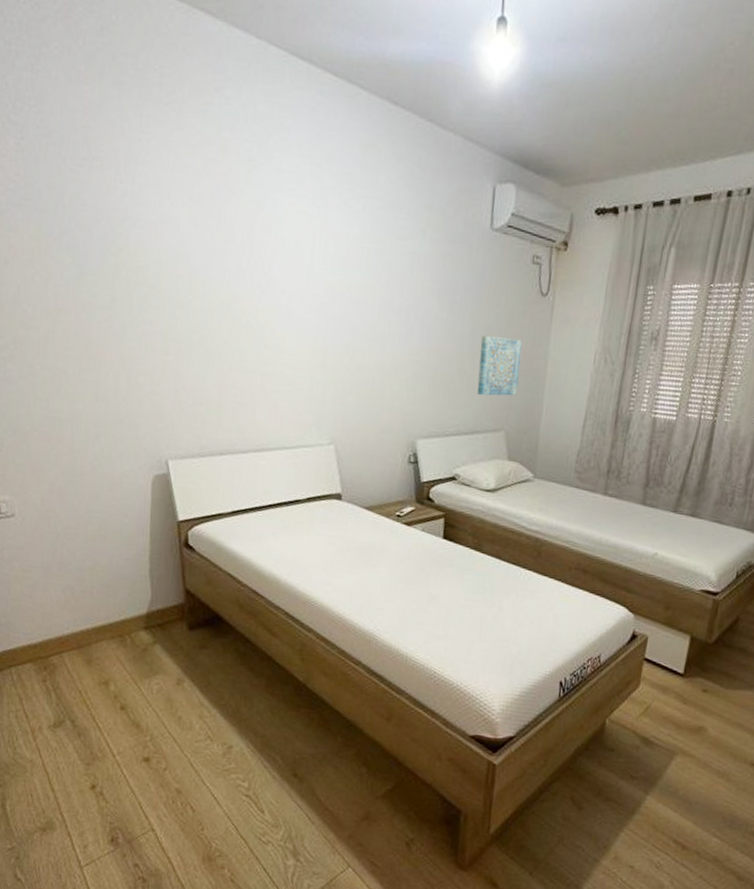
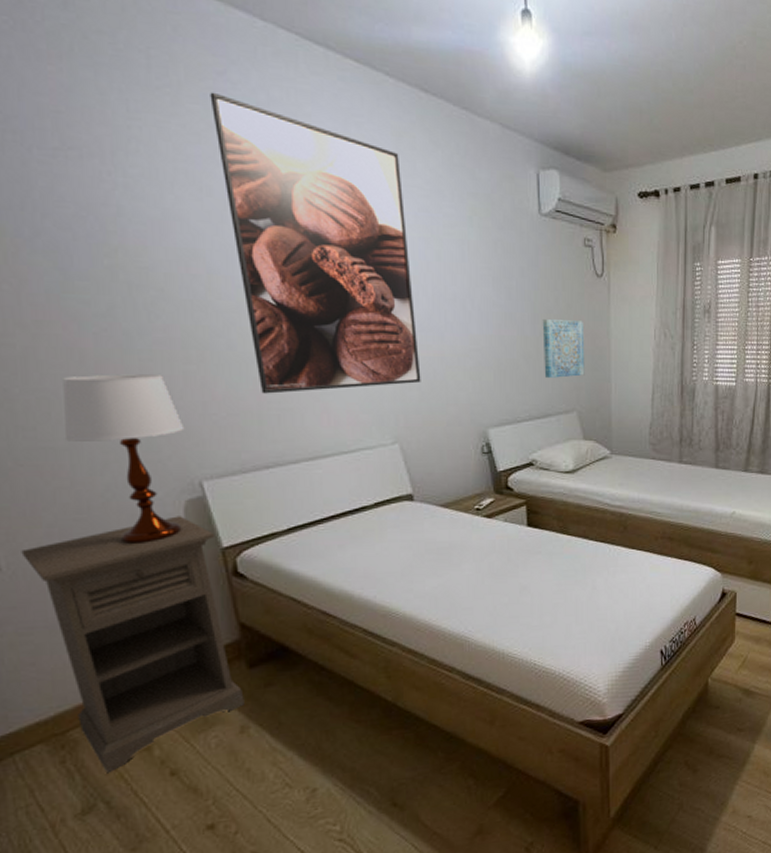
nightstand: none [30,488,183,697] -> present [21,516,244,774]
table lamp: none [68,358,159,509] -> present [63,374,185,544]
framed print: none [207,107,364,389] -> present [210,92,421,394]

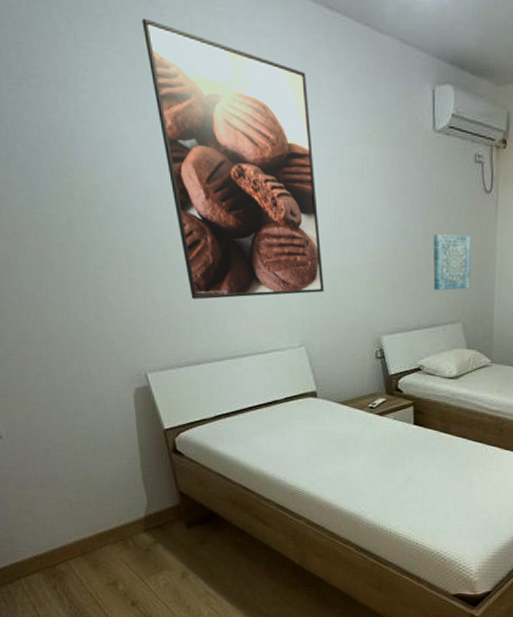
nightstand: present [21,516,244,774] -> none [15,401,184,599]
table lamp: present [63,374,185,544] -> none [37,279,133,422]

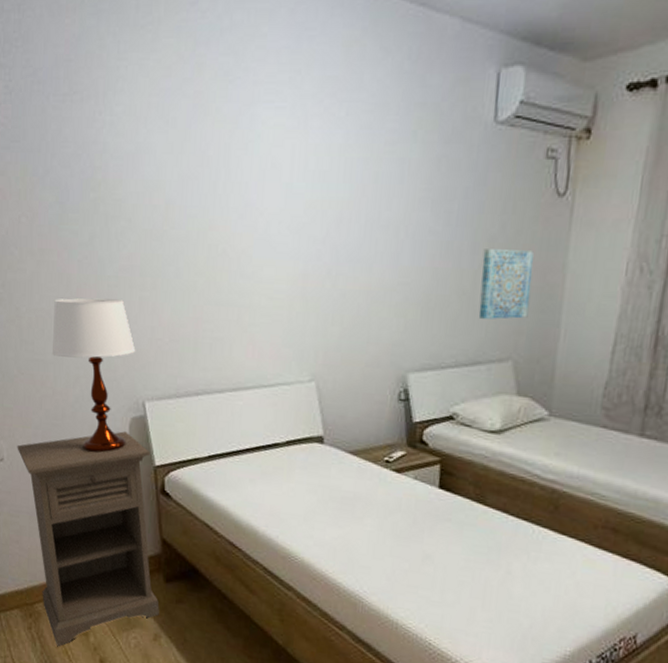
nightstand: none [15,401,184,599] -> present [17,431,160,647]
table lamp: none [37,279,133,422] -> present [51,298,136,453]
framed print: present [142,18,324,300] -> none [182,23,347,323]

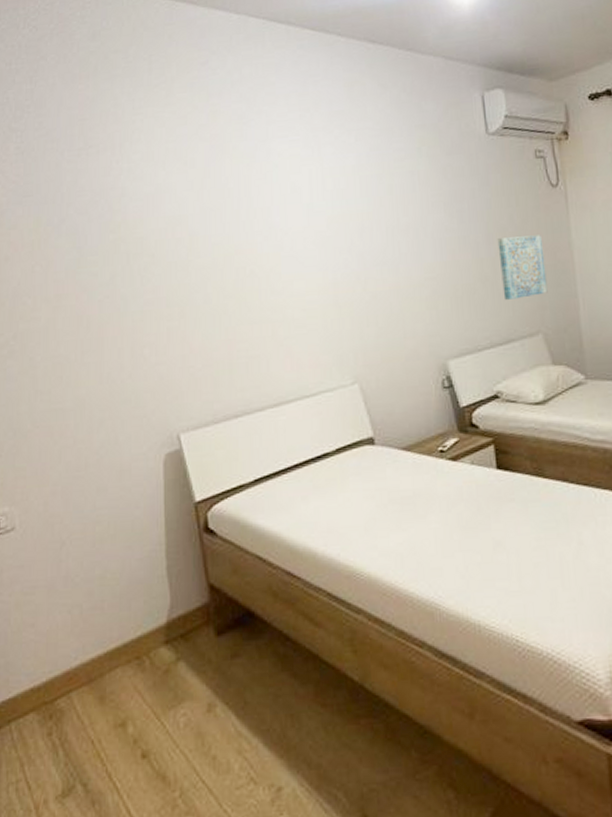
nightstand: present [17,431,160,647] -> none [31,470,212,751]
table lamp: present [51,298,136,453] -> none [71,333,167,500]

